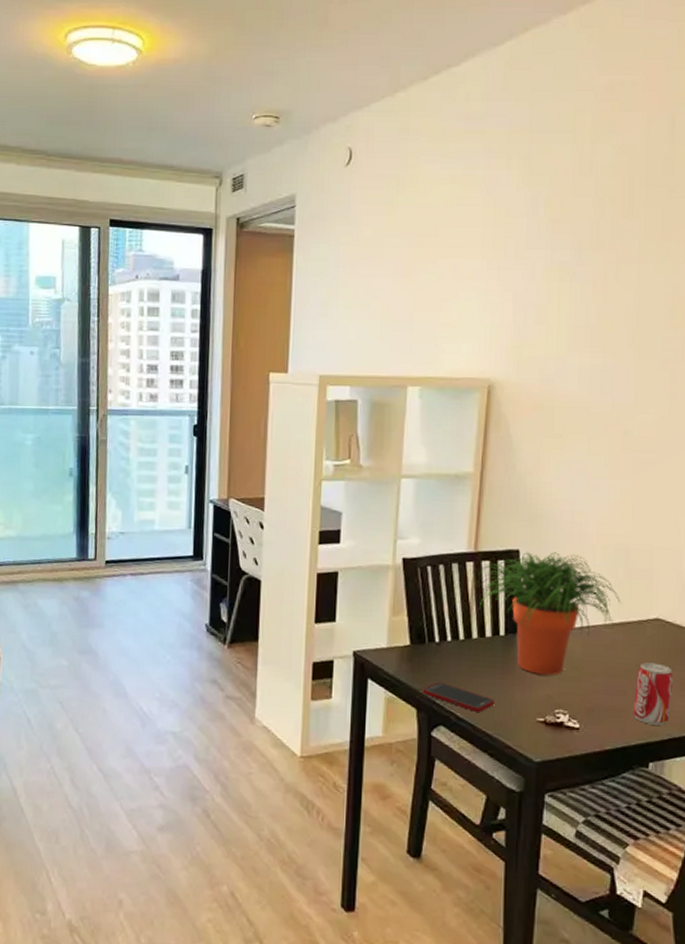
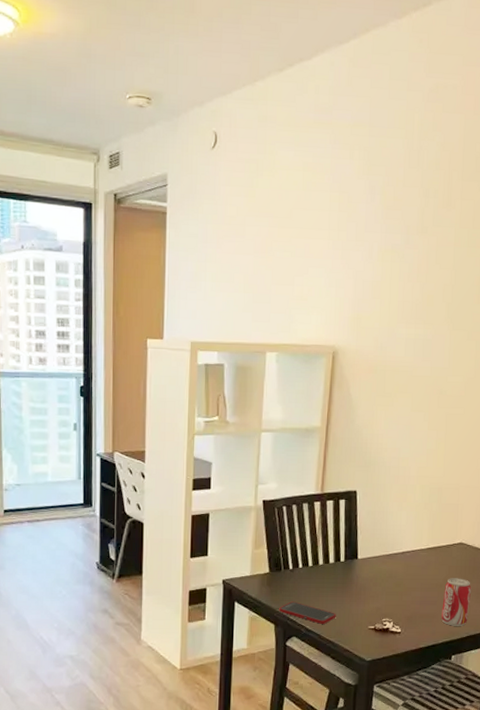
potted plant: present [478,552,621,675] -> none [323,492,434,591]

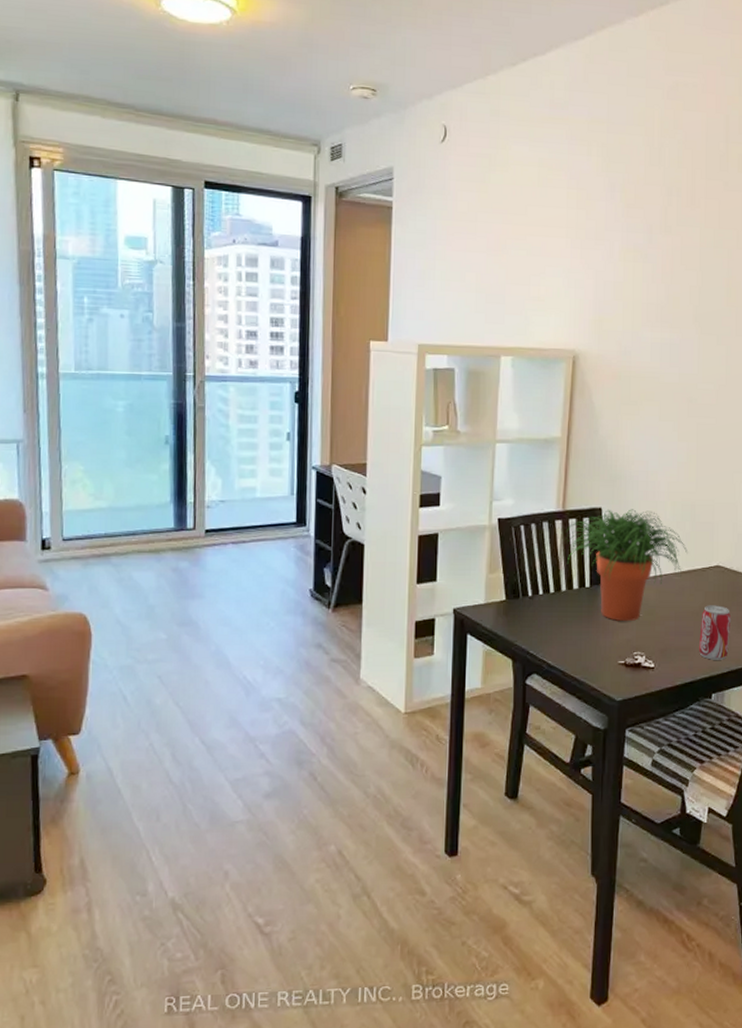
cell phone: present [279,601,336,624] -> none [517,633,582,659]
potted plant: none [323,492,434,591] -> present [566,509,688,621]

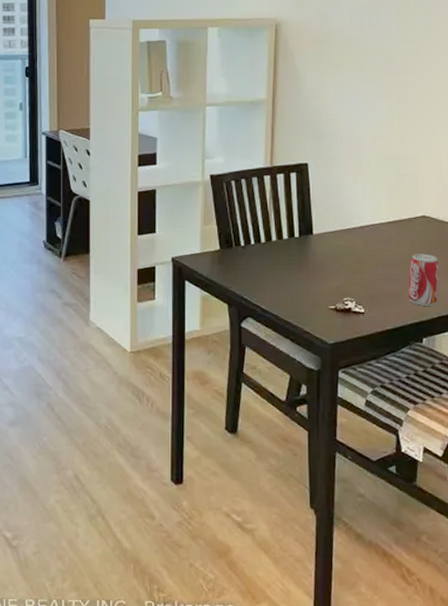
potted plant: present [566,509,688,621] -> none [274,164,393,268]

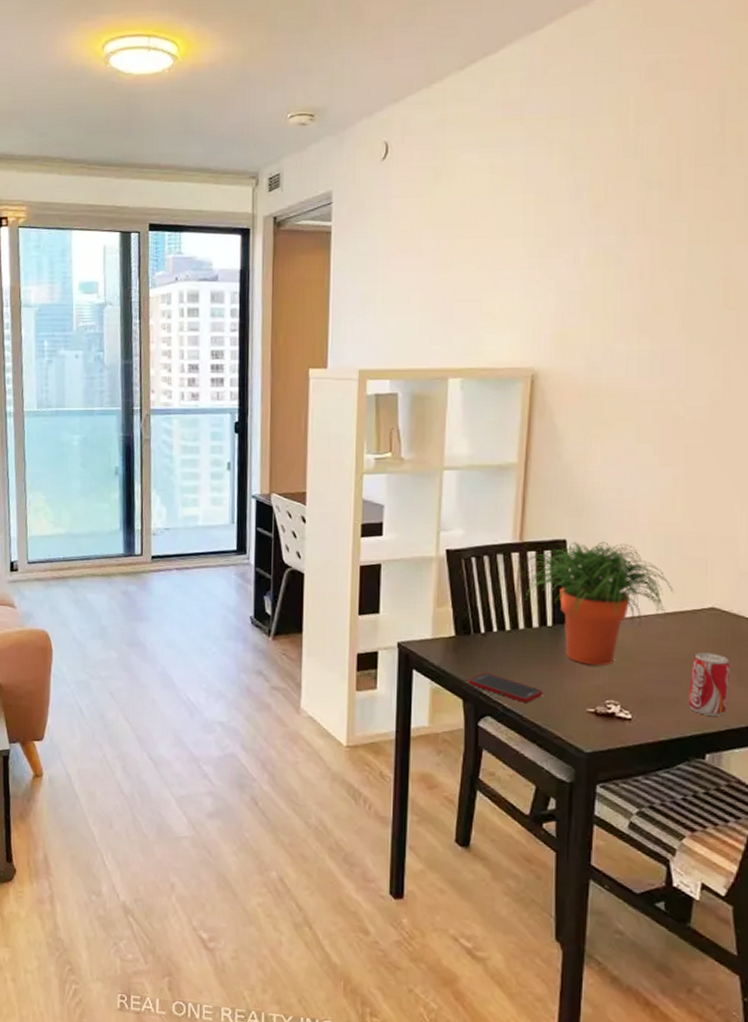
cell phone: none [232,280,293,304] -> present [468,672,543,703]
potted plant: none [274,164,393,268] -> present [523,541,673,666]

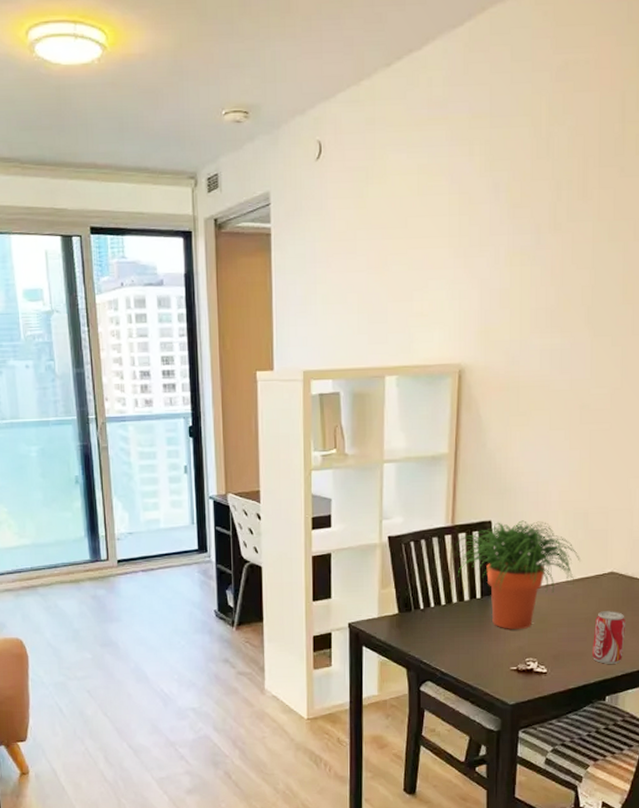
cell phone: present [468,672,543,703] -> none [411,643,474,667]

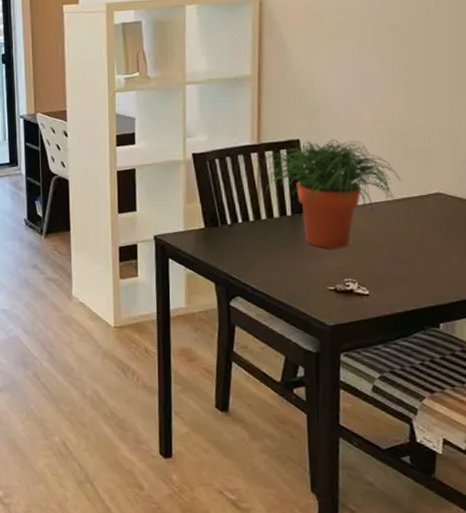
beverage can: present [593,611,626,664] -> none [420,233,459,289]

